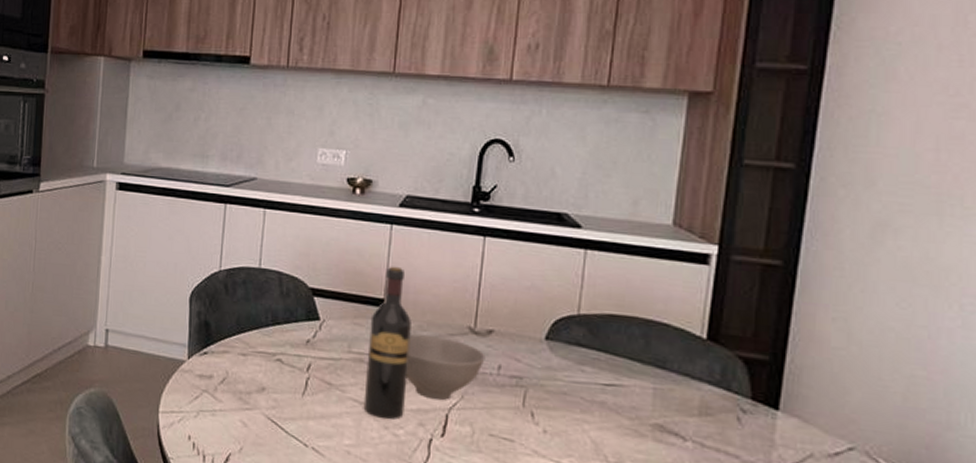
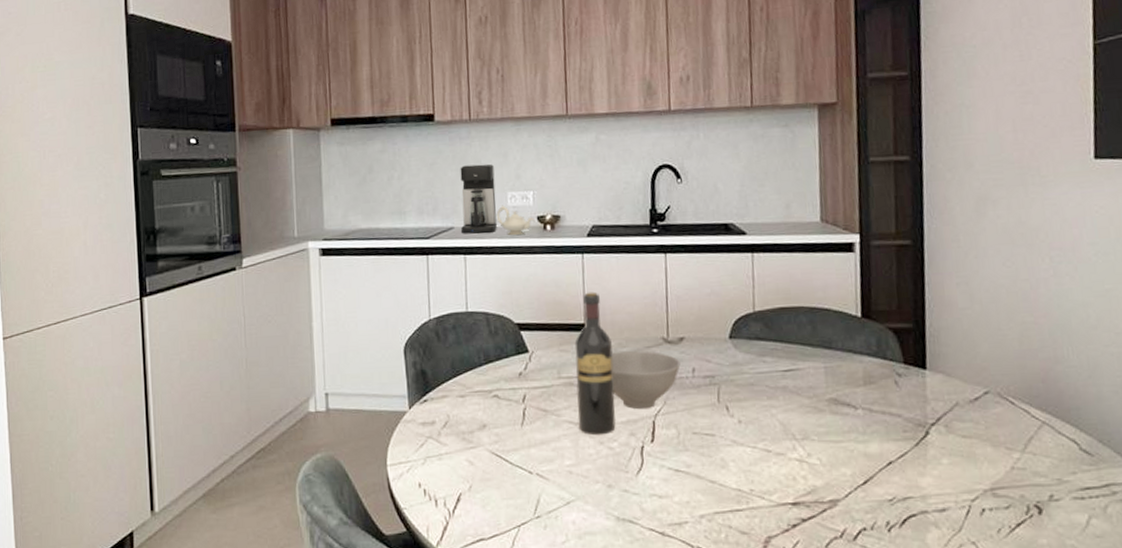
coffee maker: none [264,114,307,190] -> present [460,164,497,234]
teapot: none [304,161,344,196] -> present [497,205,535,236]

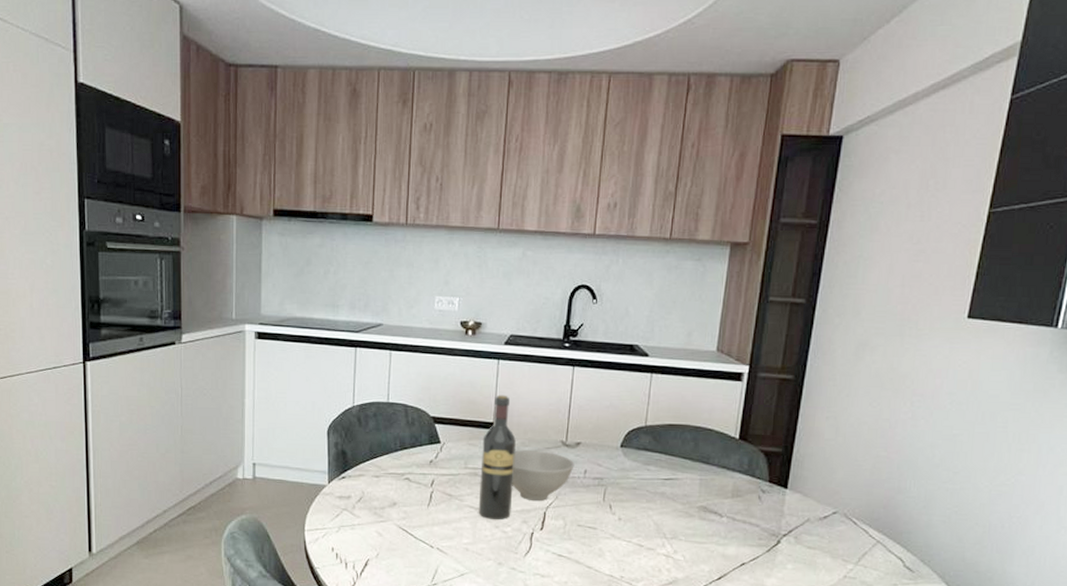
coffee maker: present [460,164,497,234] -> none [389,267,425,333]
teapot: present [497,205,535,236] -> none [424,308,458,338]

